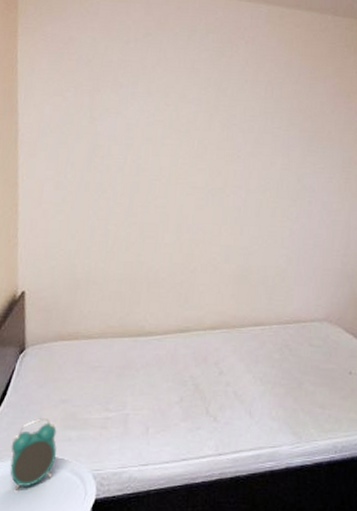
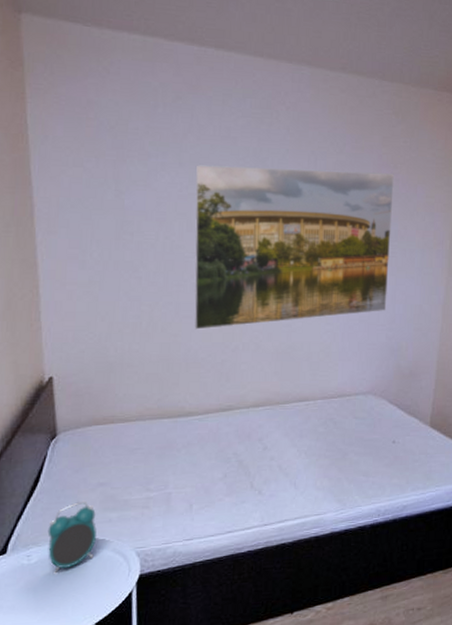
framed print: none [156,94,347,250] -> present [194,165,394,330]

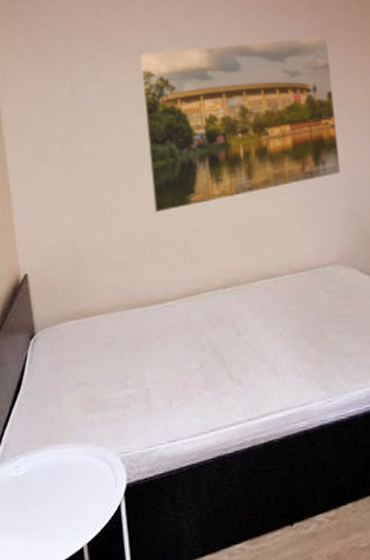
alarm clock: present [47,500,96,574] -> none [33,402,80,487]

